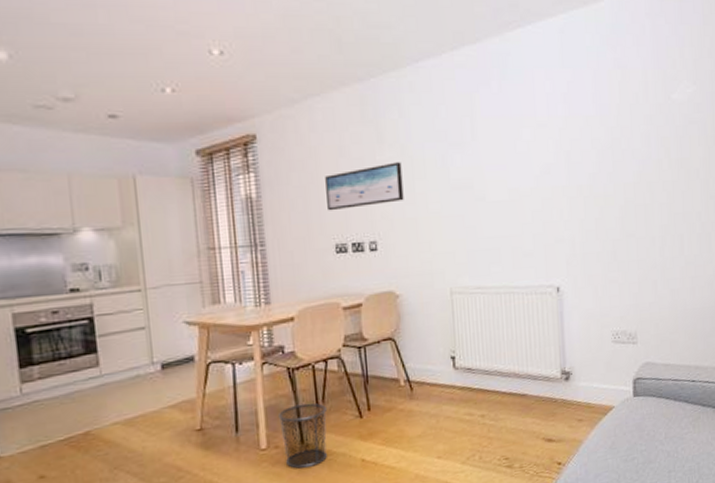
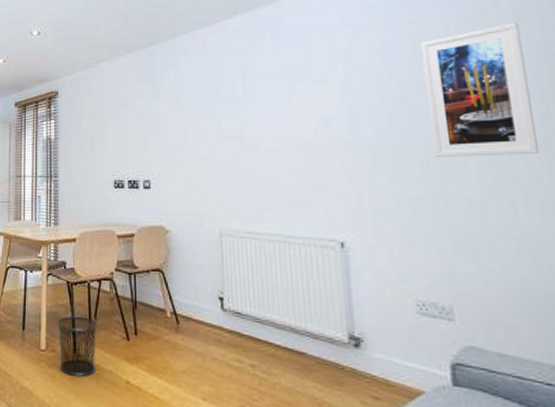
wall art: present [325,162,404,211] -> none [109,114,177,152]
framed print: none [625,72,701,200] -> present [420,22,539,157]

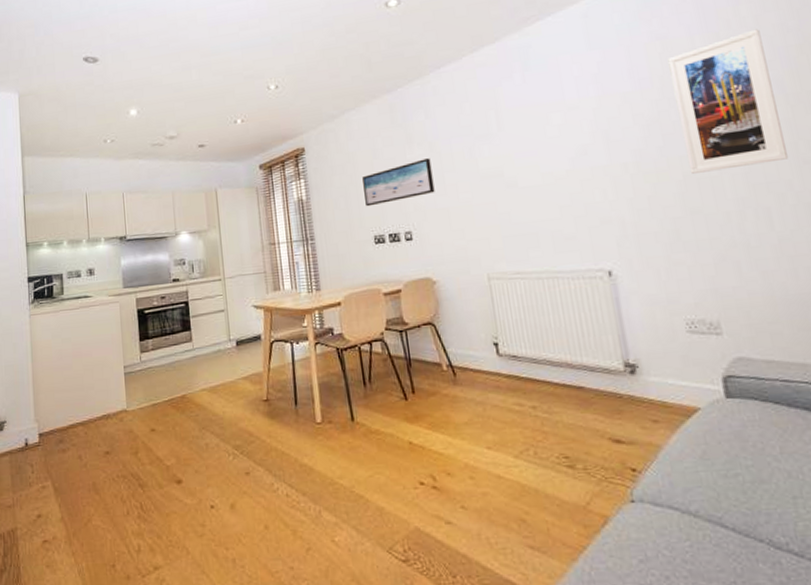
waste bin: present [56,316,97,377] -> none [330,382,376,445]
wall art: none [109,114,177,152] -> present [362,158,435,207]

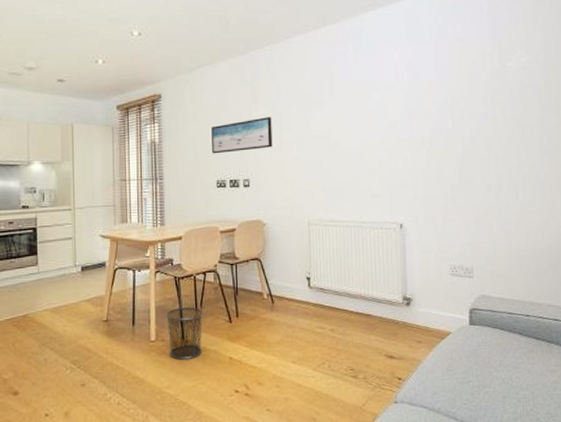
waste bin: none [330,382,376,445] -> present [165,306,203,360]
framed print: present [667,29,788,174] -> none [464,44,534,152]

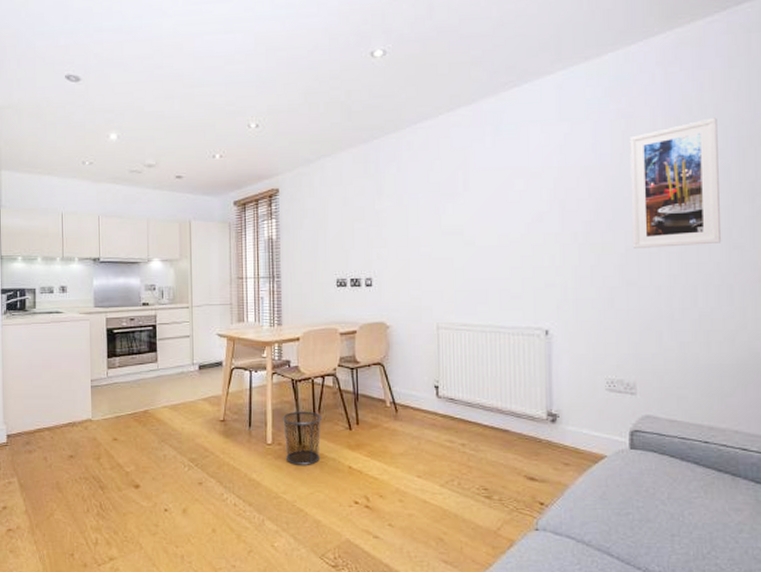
wall art: present [211,117,273,154] -> none [331,210,398,251]
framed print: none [464,44,534,152] -> present [629,117,721,248]

